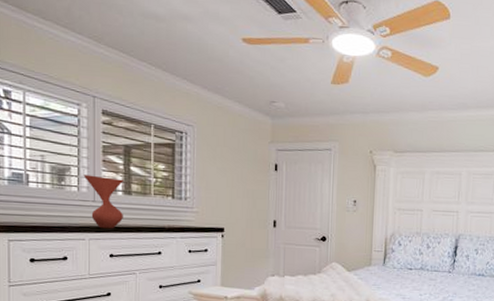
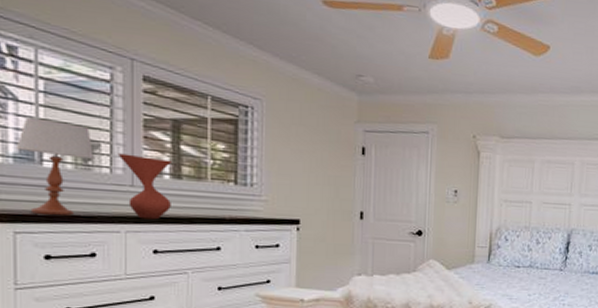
table lamp: none [9,147,66,227] -> present [15,117,94,216]

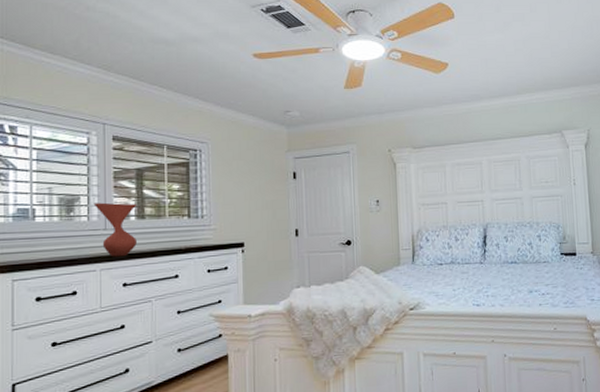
table lamp: present [15,117,94,216] -> none [14,181,75,263]

